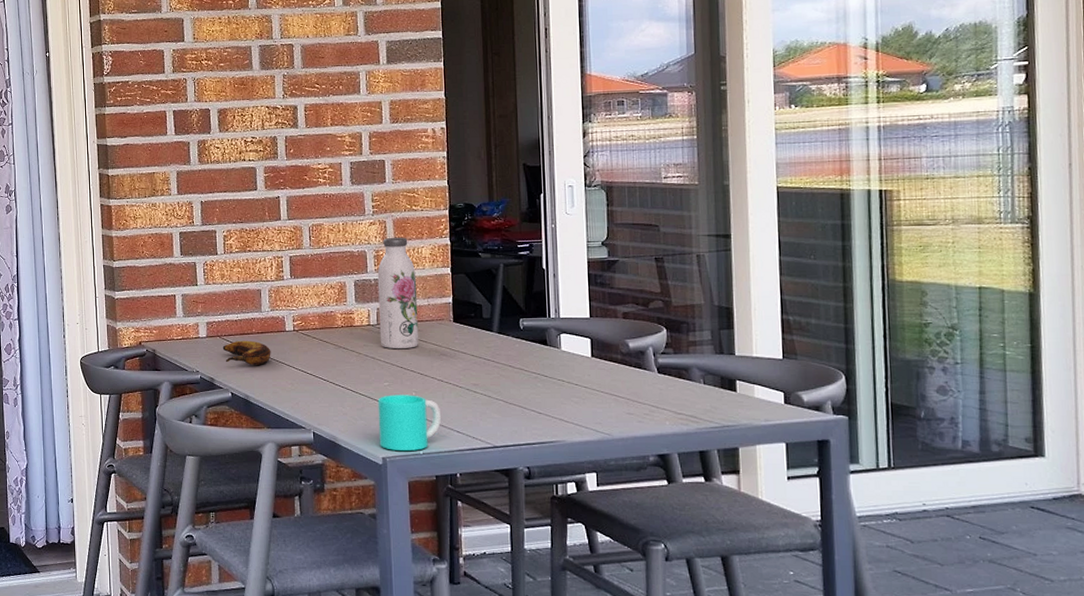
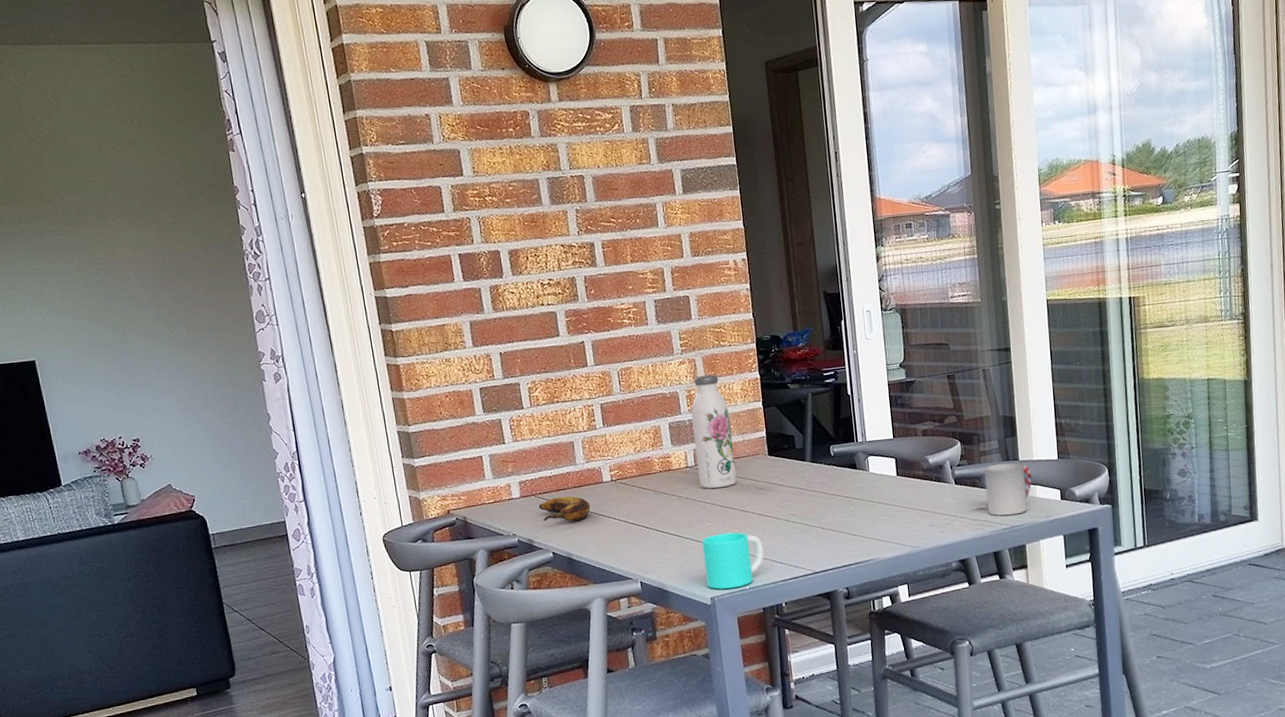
cup: none [693,357,750,414] -> present [984,463,1032,516]

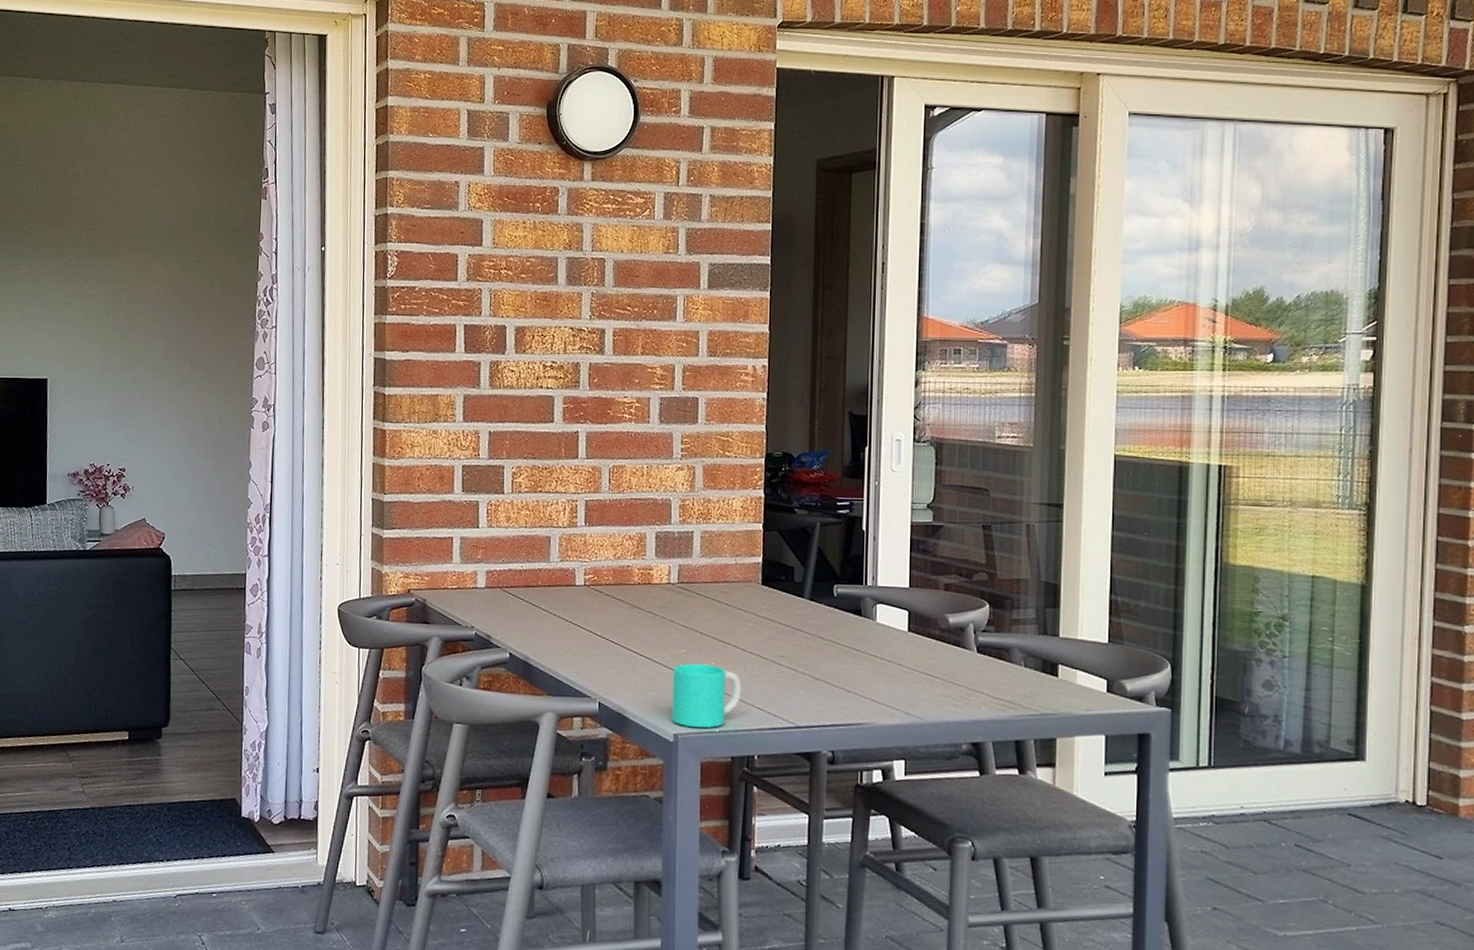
banana: present [538,496,591,522] -> none [503,593,558,623]
water bottle: present [691,374,737,489] -> none [680,485,725,613]
cup: present [984,463,1032,516] -> none [1013,637,1073,701]

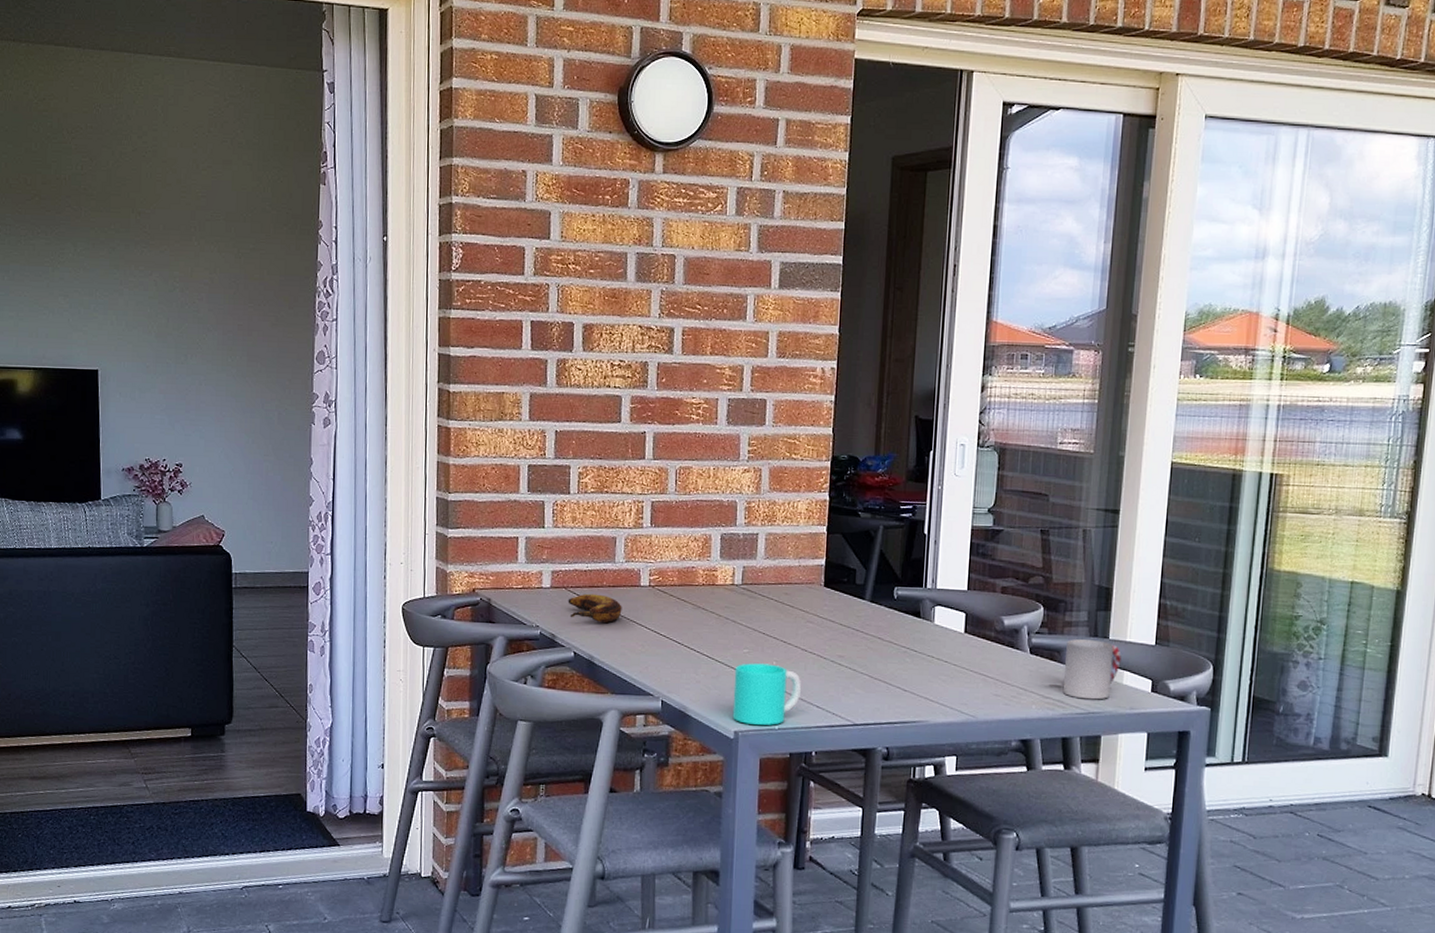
banana: none [503,593,558,623] -> present [568,593,622,623]
cup: none [1013,637,1073,701] -> present [1062,639,1122,700]

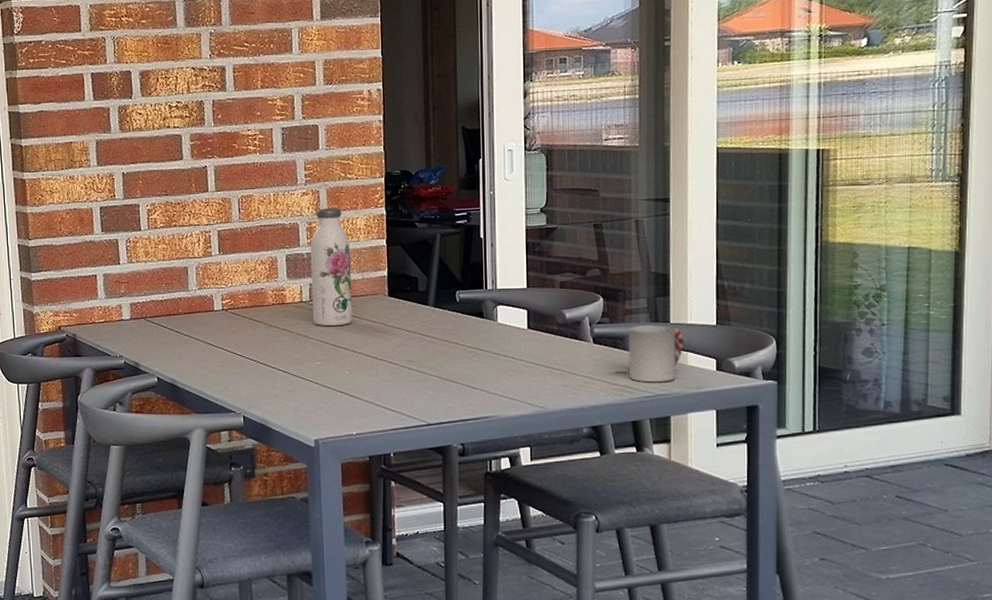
banana: present [568,593,622,623] -> none [147,321,199,348]
cup: present [732,663,802,726] -> none [310,373,376,433]
water bottle: none [743,487,789,614] -> present [310,207,353,327]

